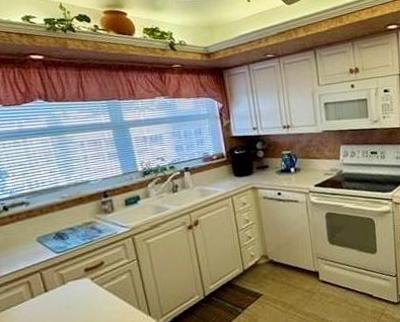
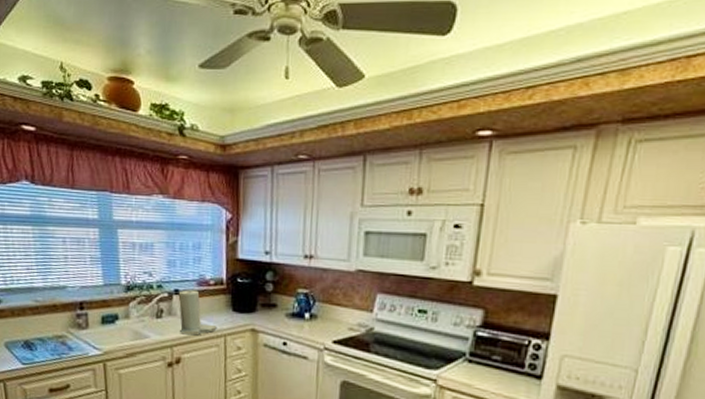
paper towel: none [188,165,224,202] -> present [178,290,217,336]

